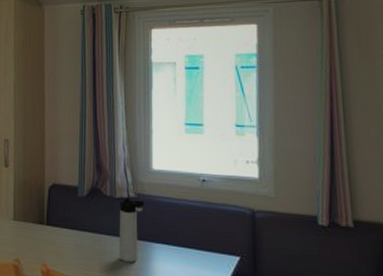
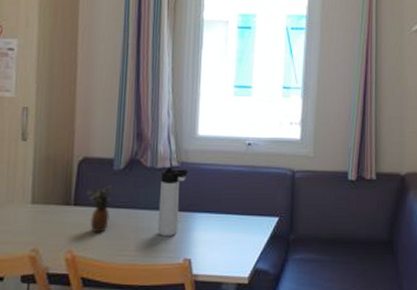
fruit: none [56,209,78,252] -> present [86,184,113,233]

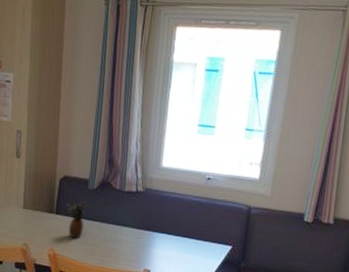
thermos bottle: present [157,168,188,237] -> none [123,192,152,250]

